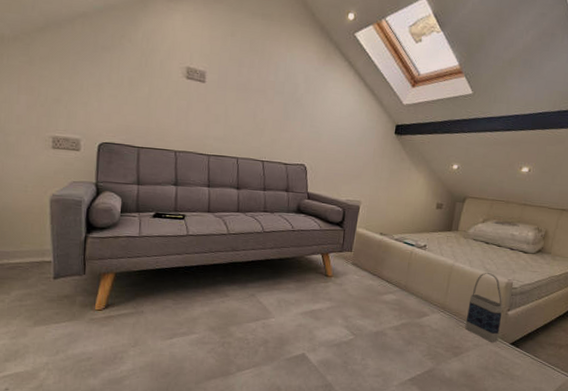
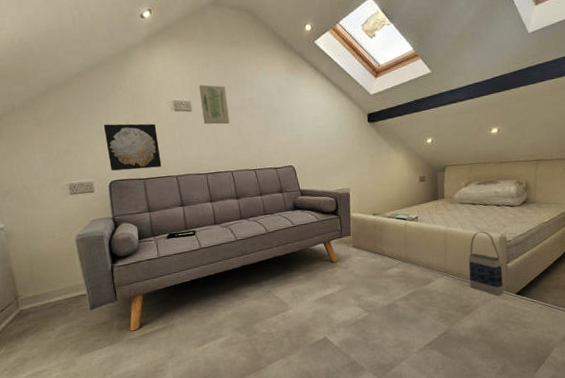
wall art: none [102,77,163,138] -> present [103,123,162,171]
wall art: none [216,55,248,106] -> present [199,85,230,125]

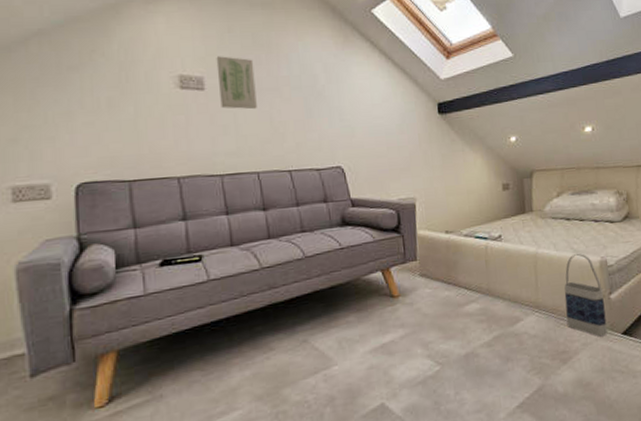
wall art: present [103,123,162,171] -> none [73,102,157,169]

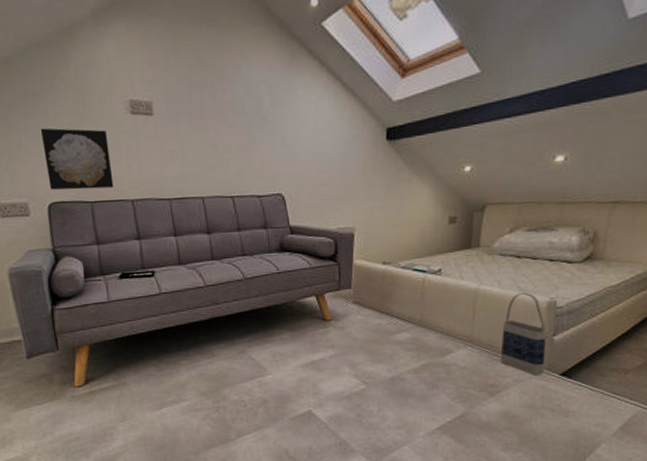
wall art: none [73,102,157,169] -> present [40,128,114,190]
wall art: present [216,56,257,110] -> none [163,79,202,135]

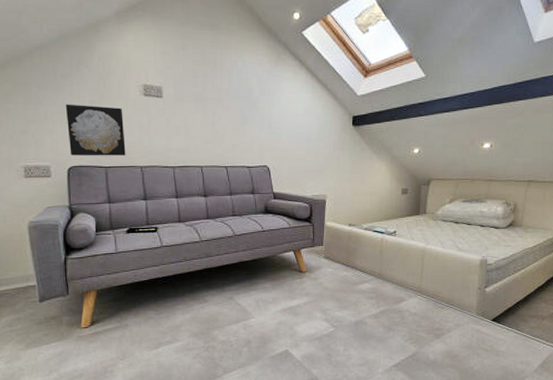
bag: present [500,292,547,375] -> none [444,251,480,321]

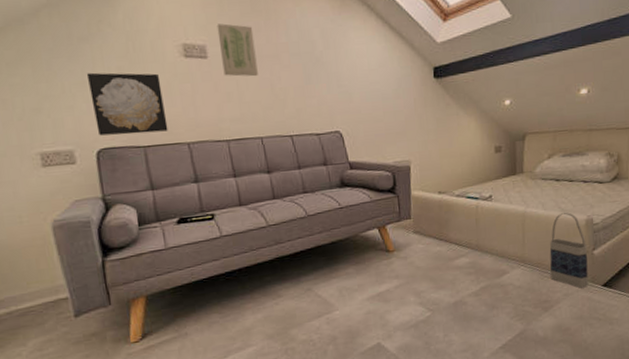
wall art: none [172,69,203,115] -> present [217,23,258,77]
bag: none [444,251,480,321] -> present [549,212,589,288]

